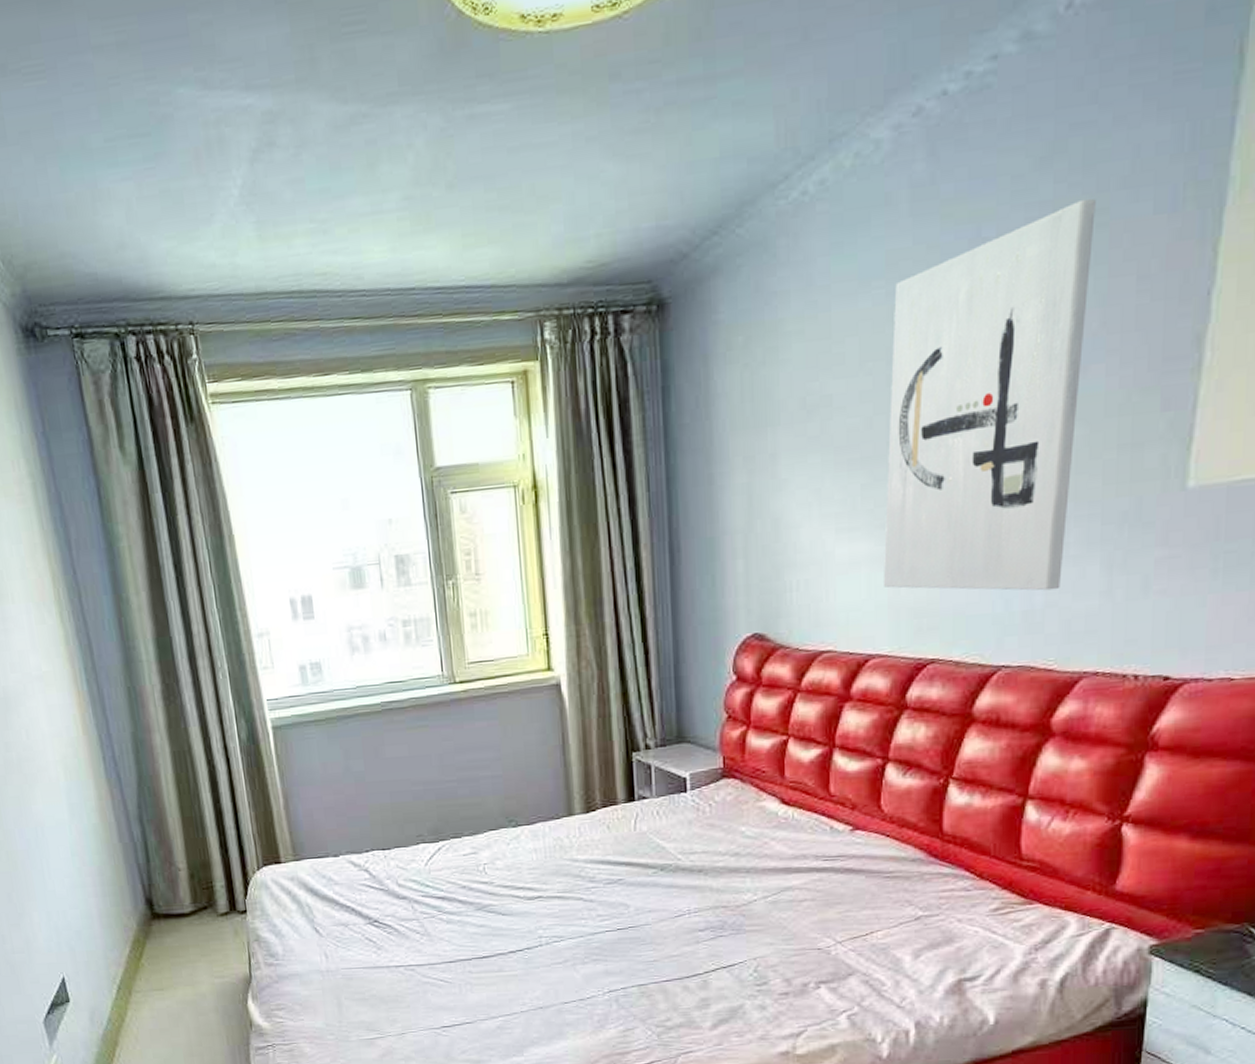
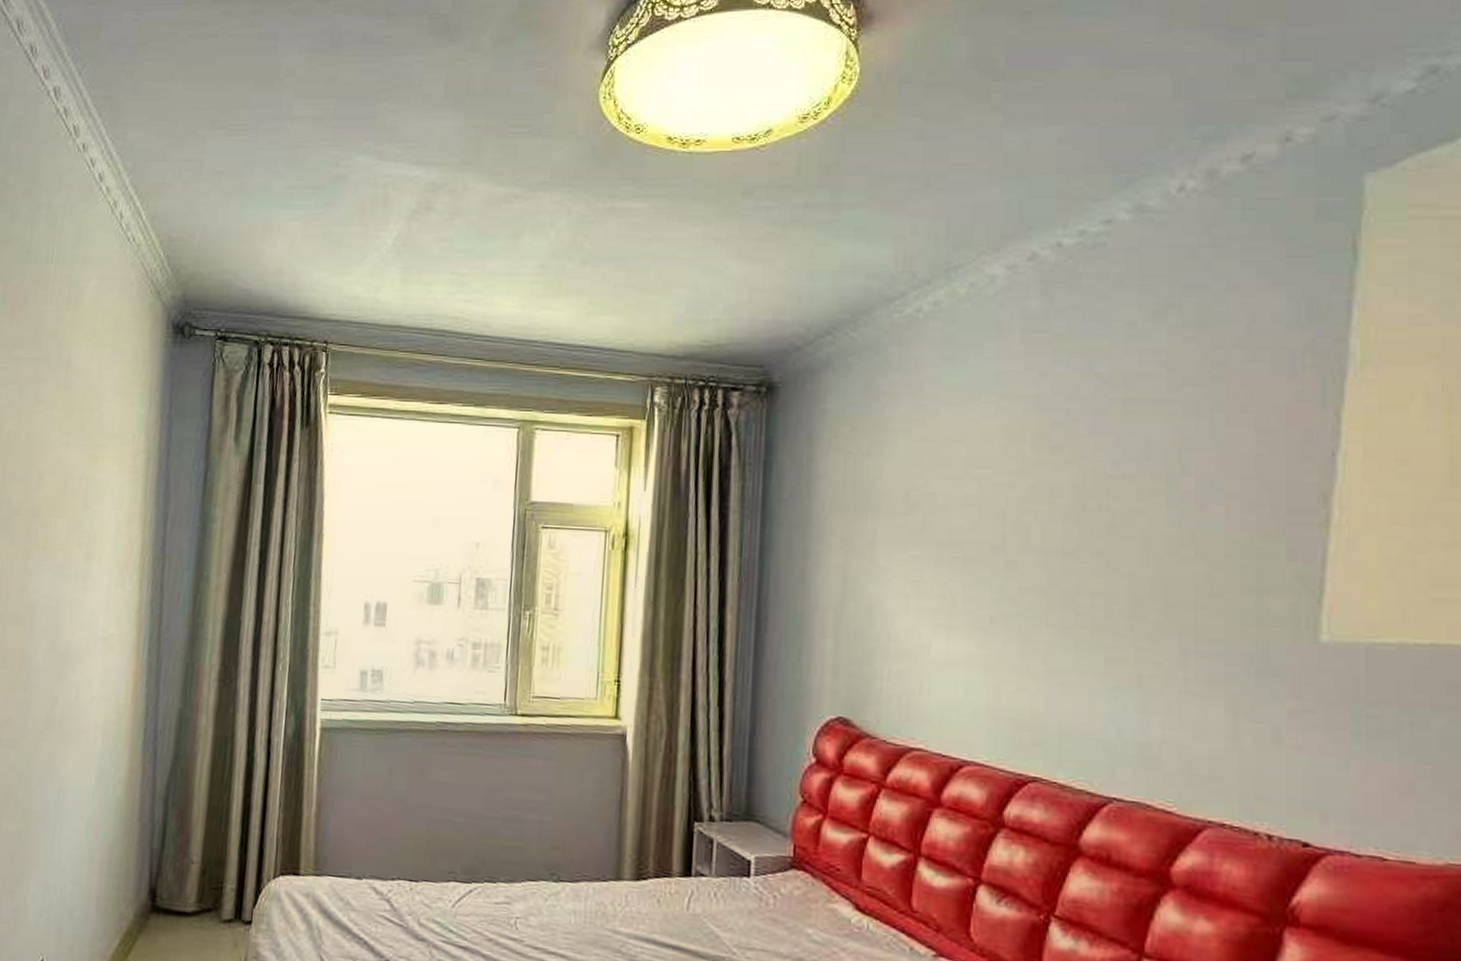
wall art: present [883,198,1096,591] -> none [981,352,1211,726]

